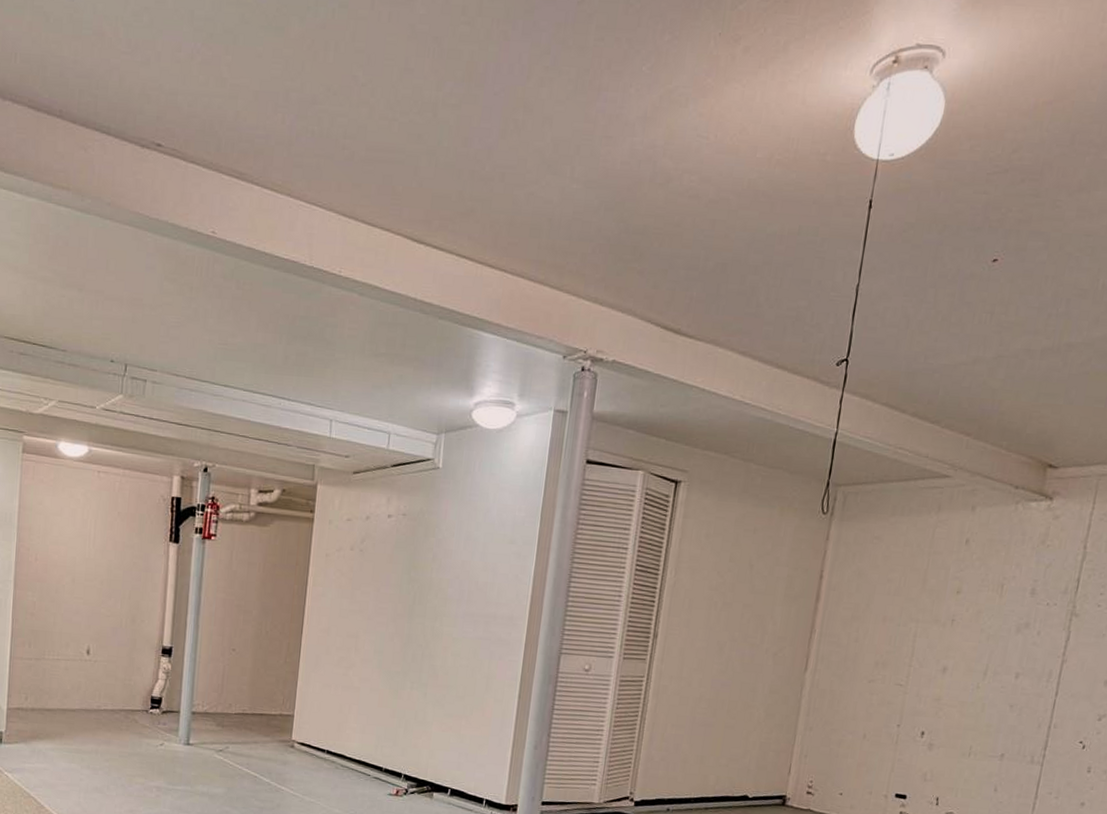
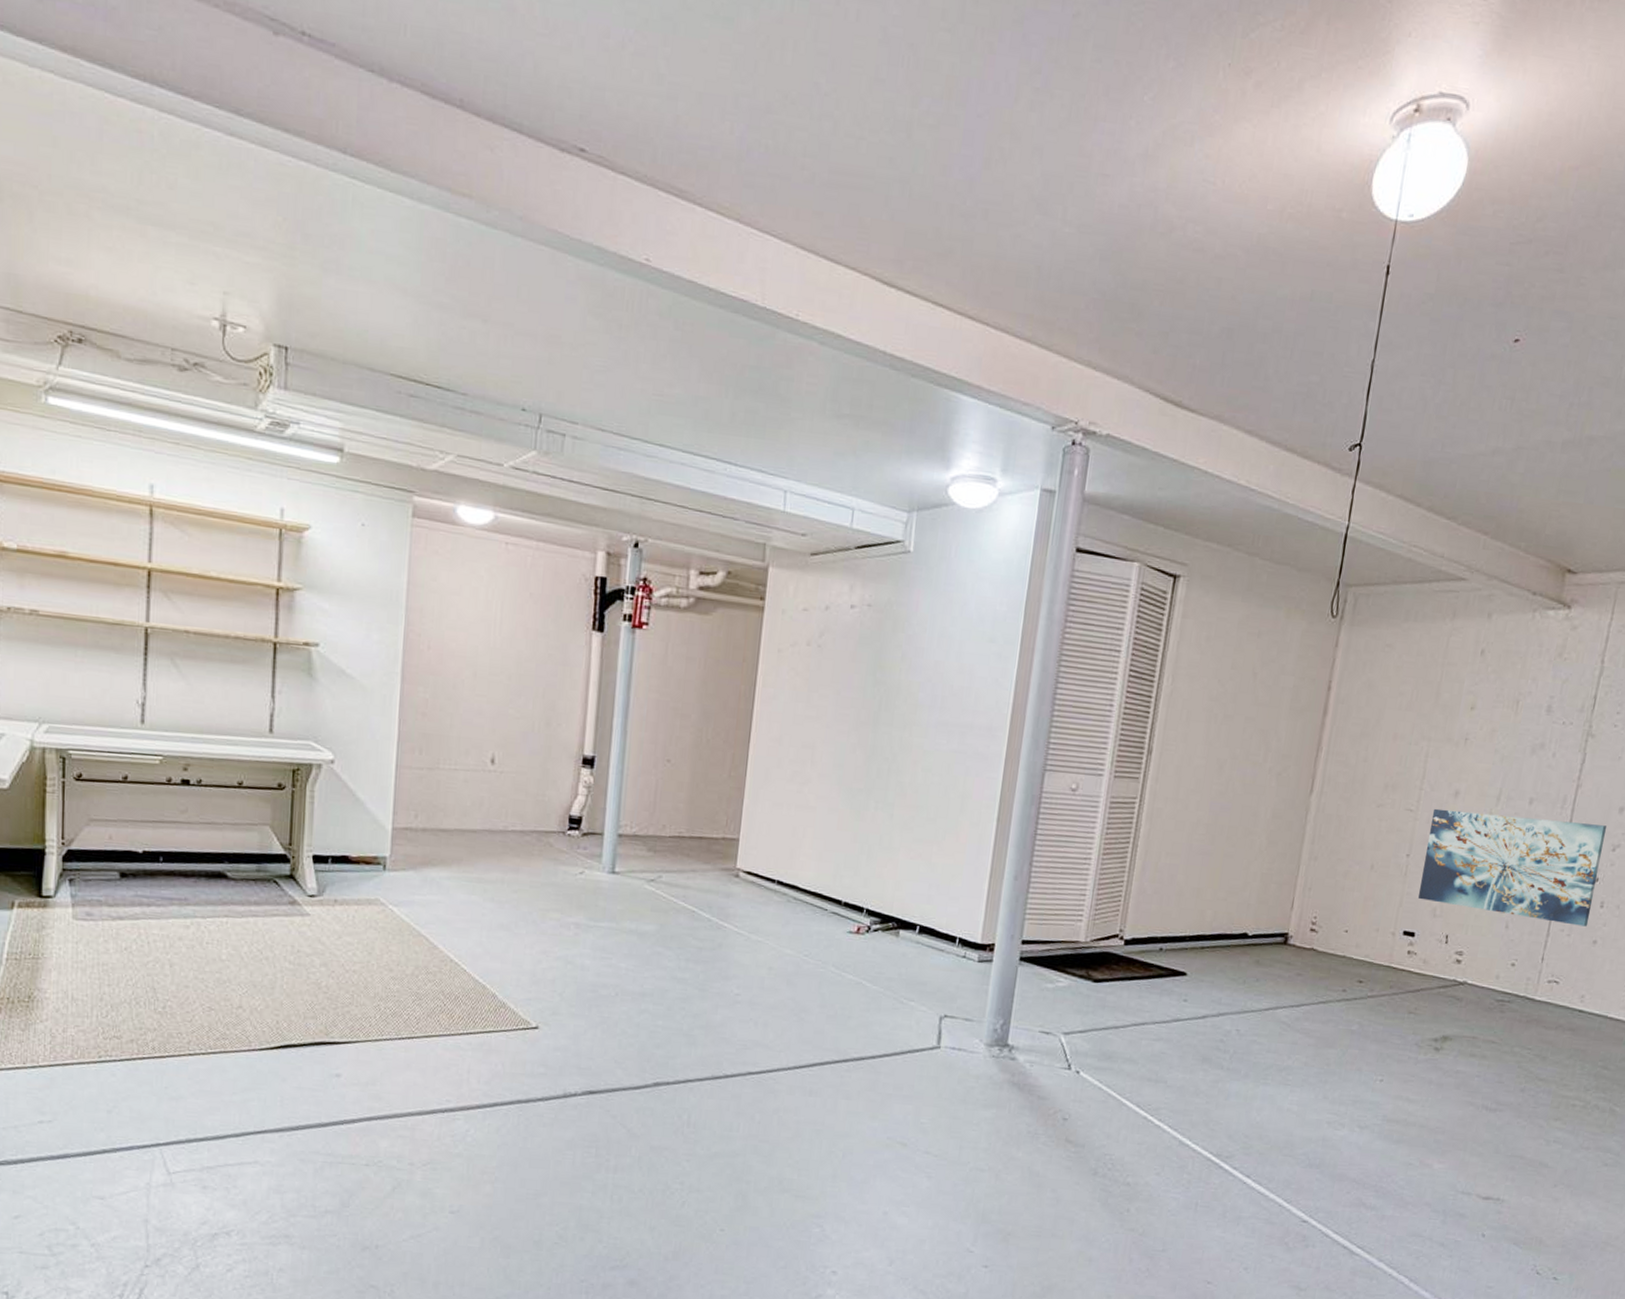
wall art: none [909,683,1092,790] -> present [1418,808,1606,927]

